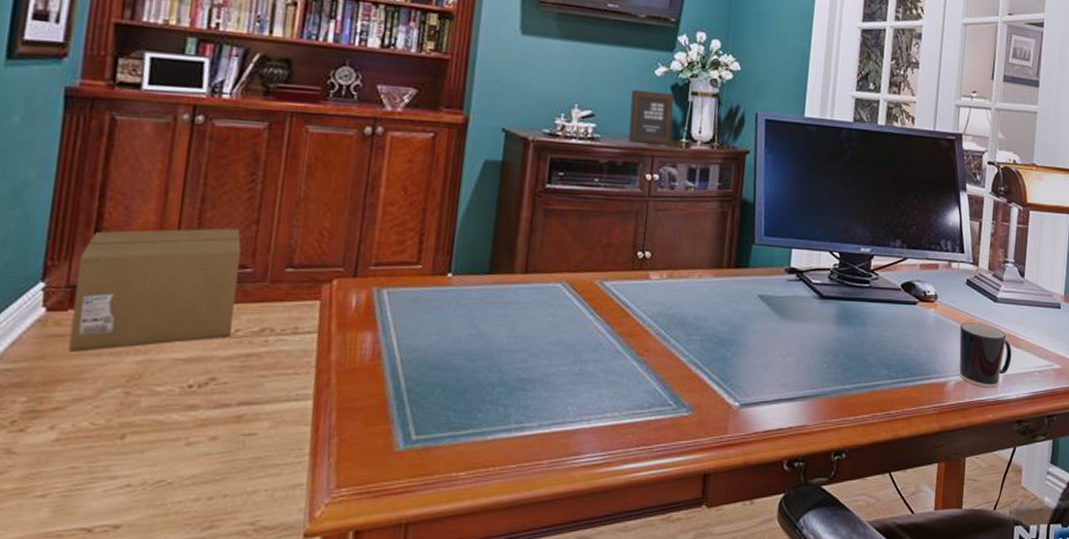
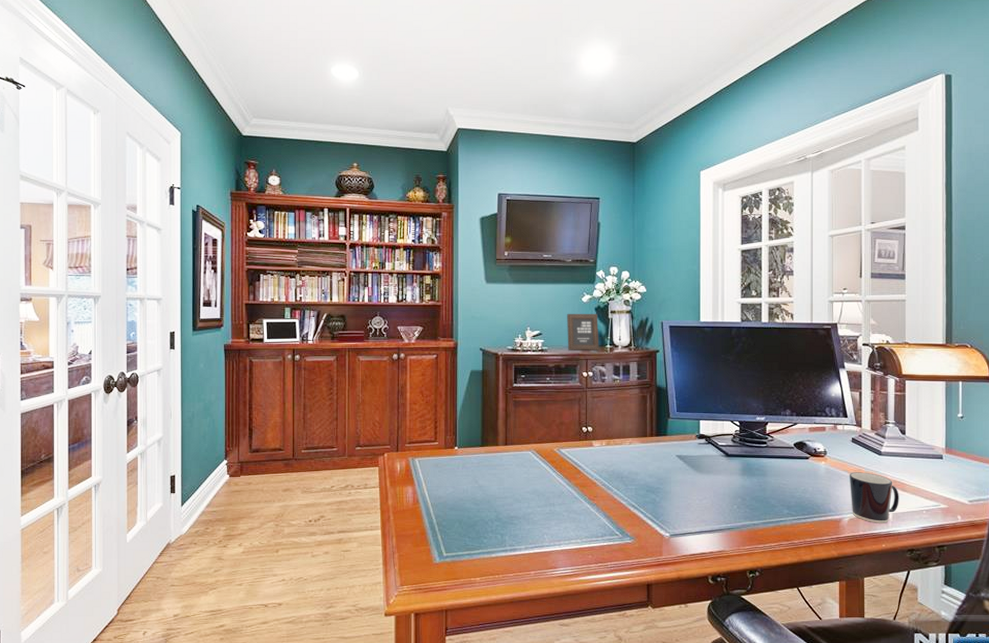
box: present [68,228,241,352] -> none [243,424,329,501]

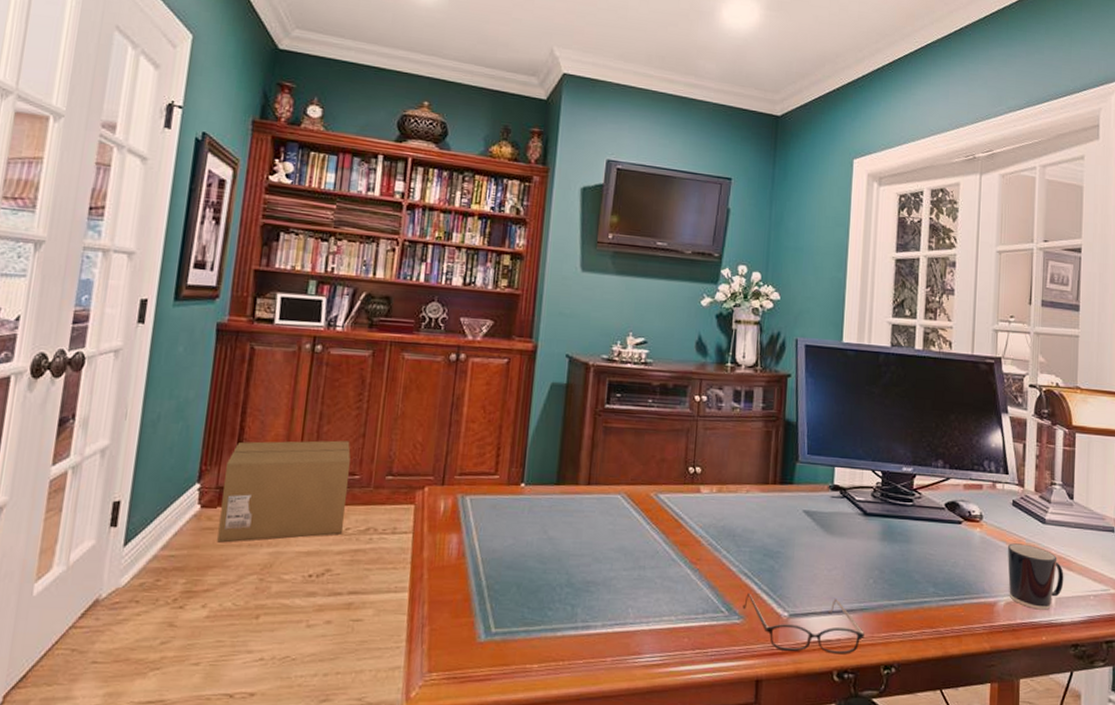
box: none [243,424,329,501] -> present [217,440,351,543]
picture frame: present [567,313,599,350] -> none [678,318,719,369]
eyeglasses: none [633,520,732,563] -> present [742,593,864,655]

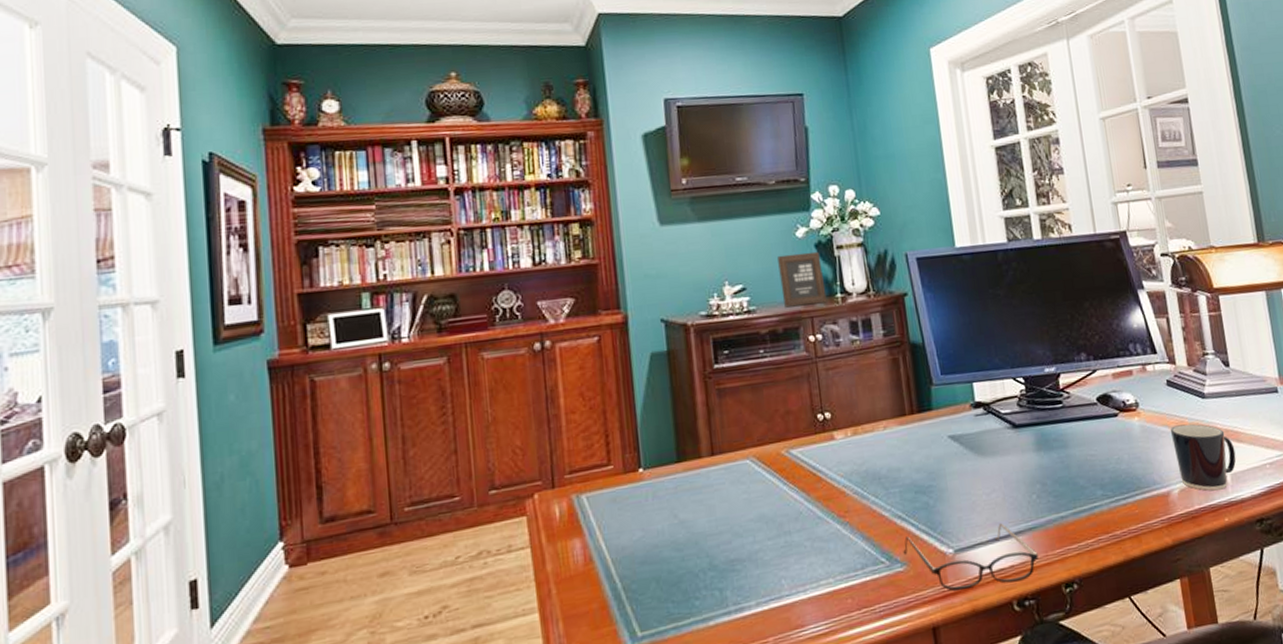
box: present [217,440,351,543] -> none [309,461,452,602]
picture frame: none [678,318,719,369] -> present [778,251,827,308]

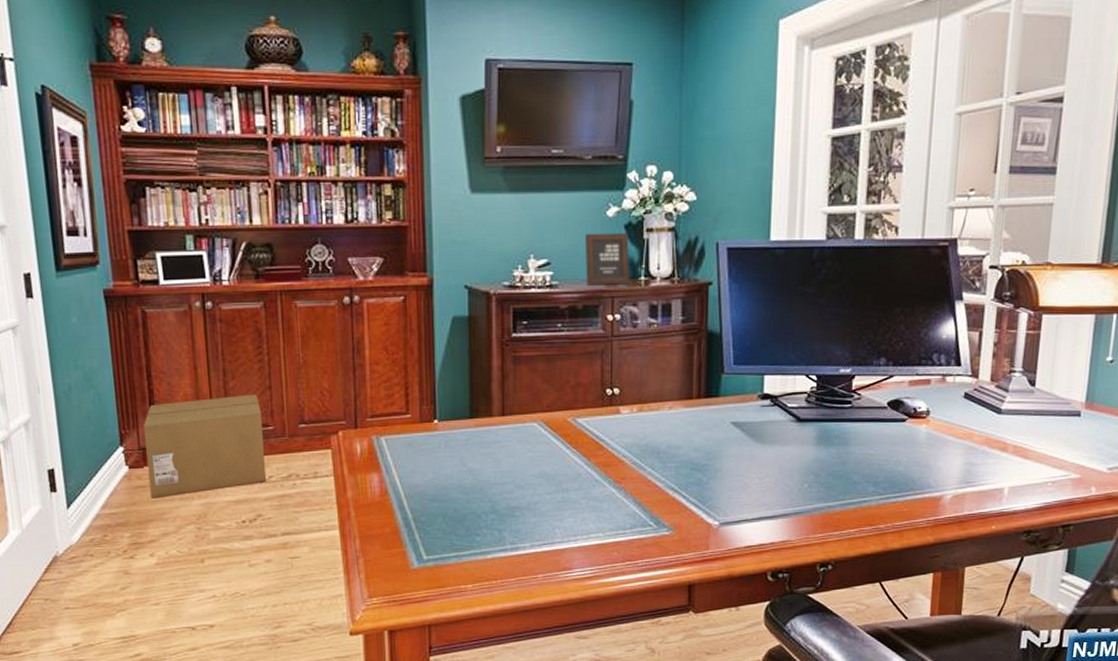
box: none [309,461,452,602] -> present [144,394,266,499]
eyeglasses: present [903,523,1038,591] -> none [671,505,799,557]
mug: present [1170,423,1236,491] -> none [956,436,1020,500]

